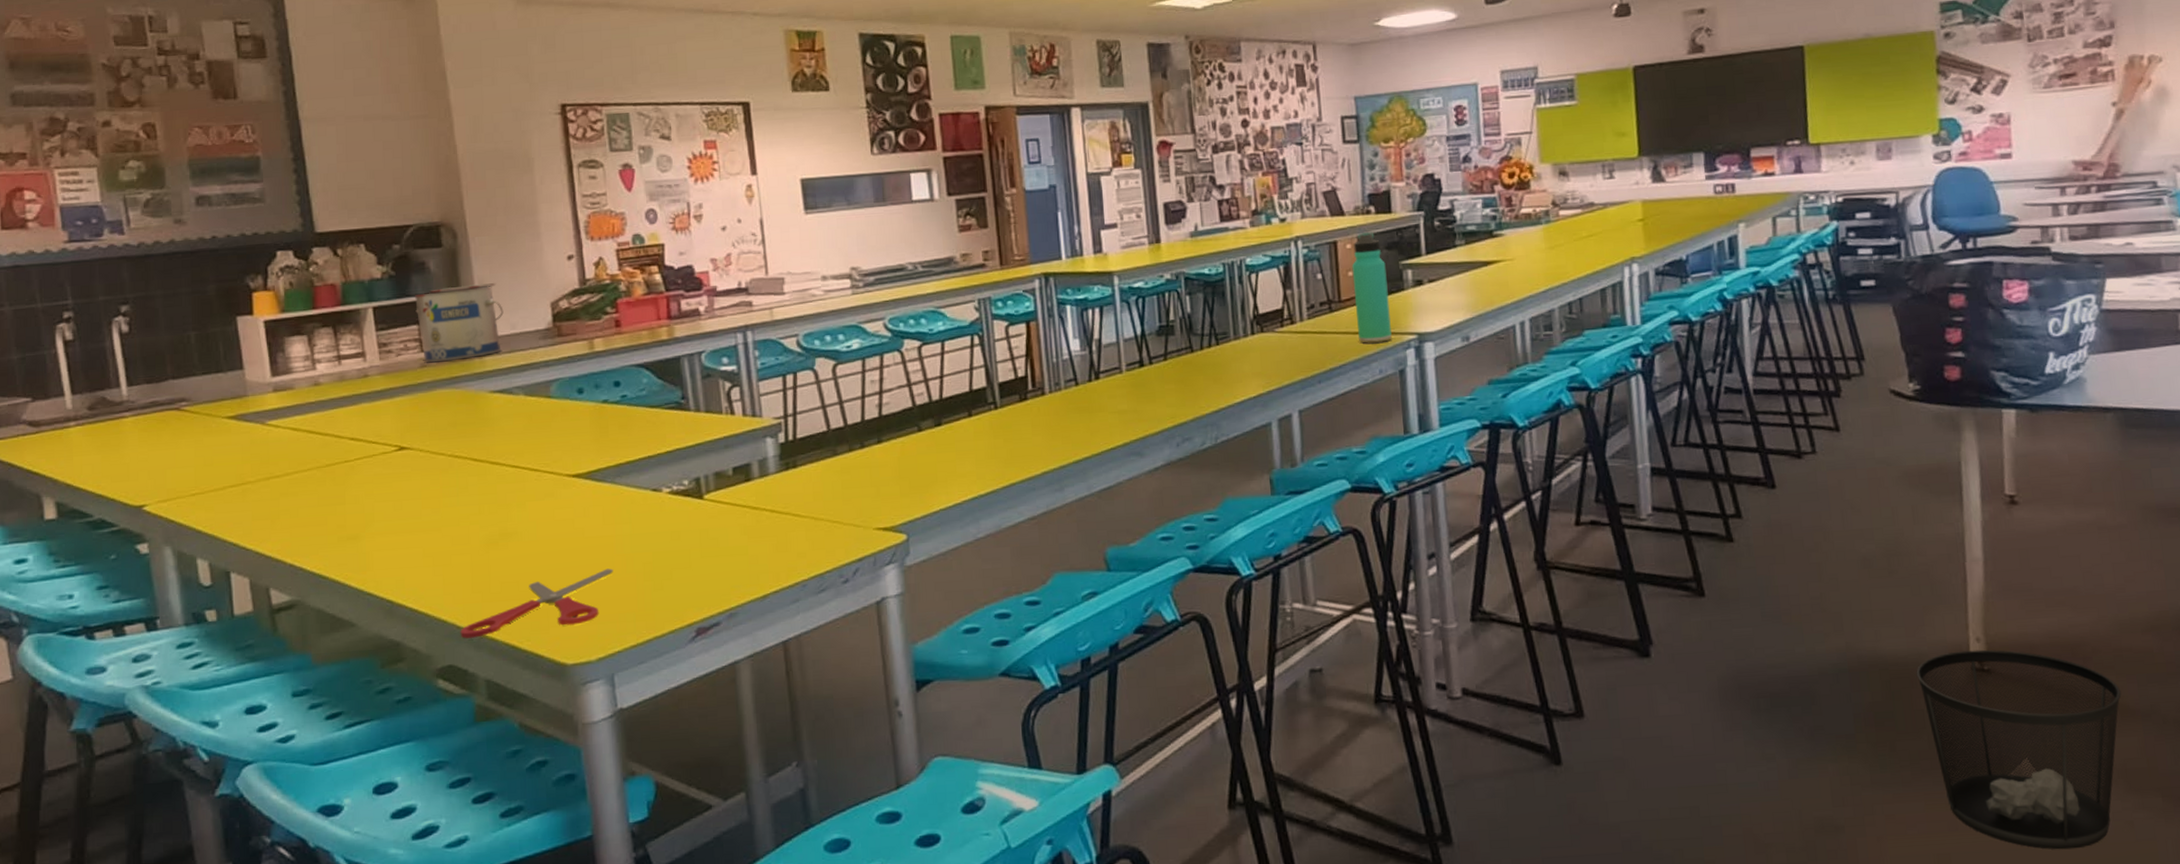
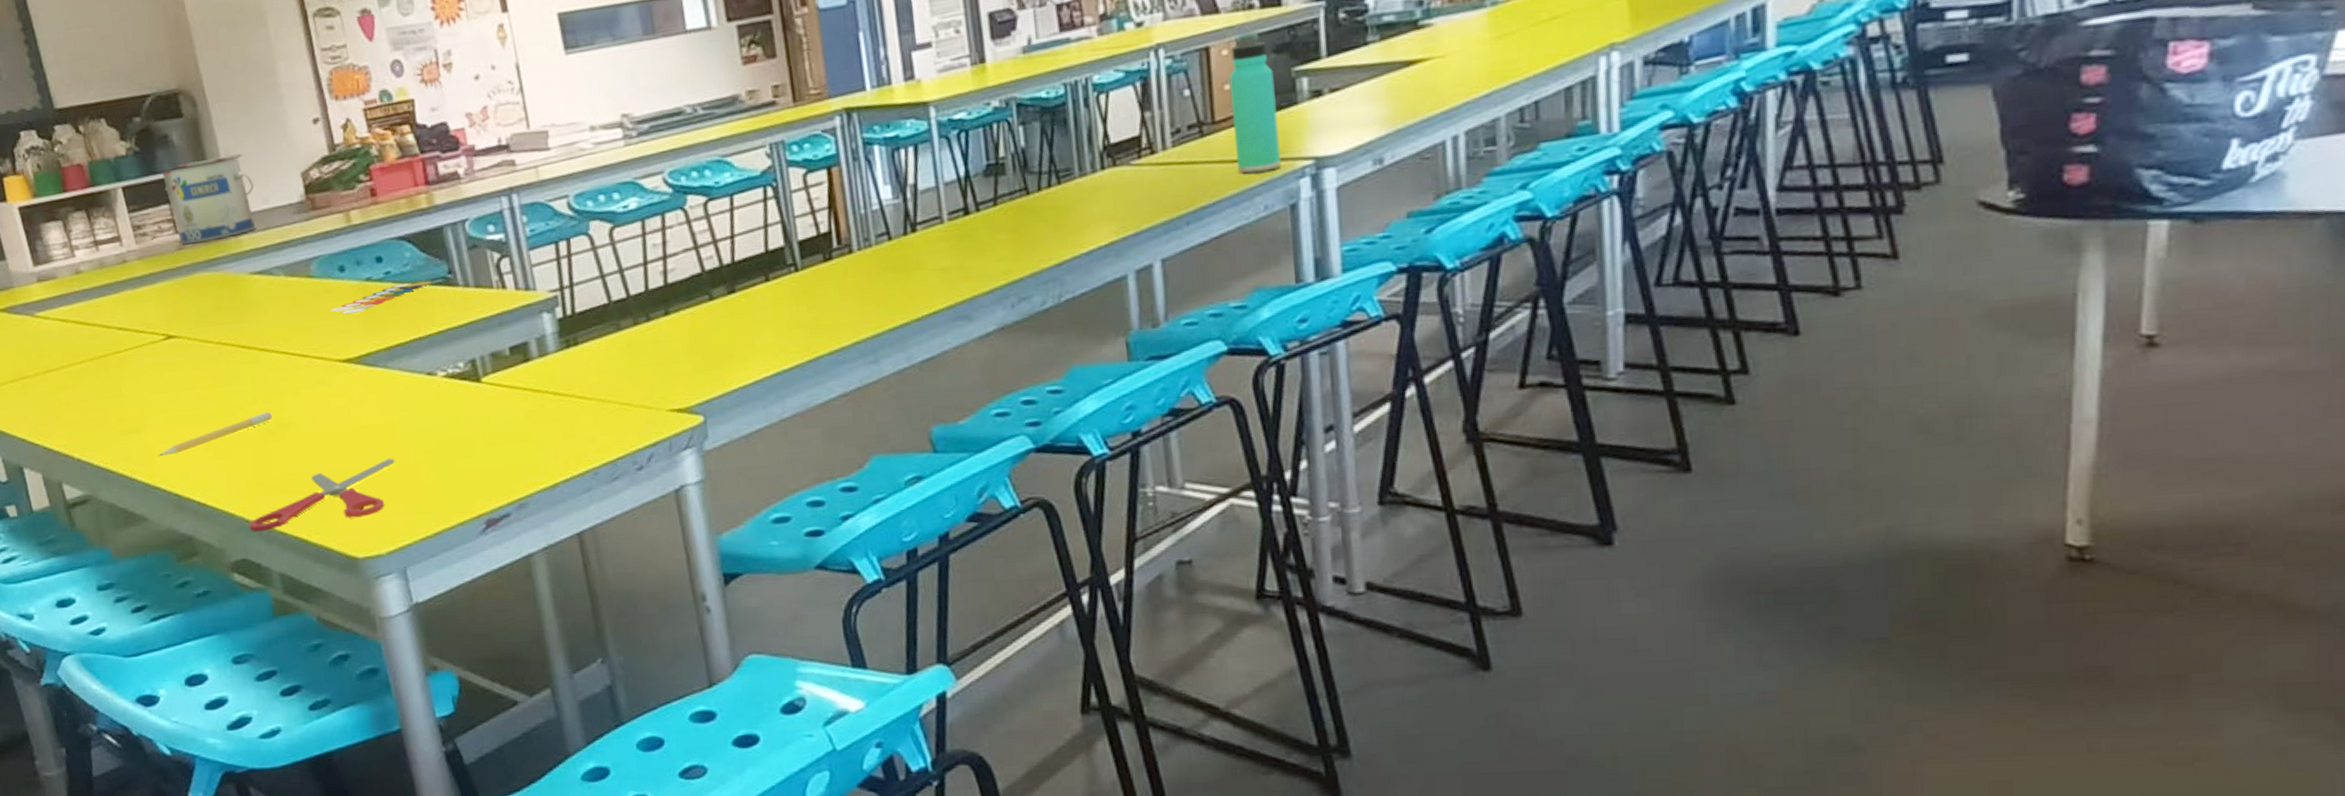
pencil: none [374,521,496,564] -> present [158,411,272,457]
paint palette: none [565,405,665,434] -> present [330,281,432,315]
waste bin: present [1916,649,2122,850] -> none [1984,534,2290,780]

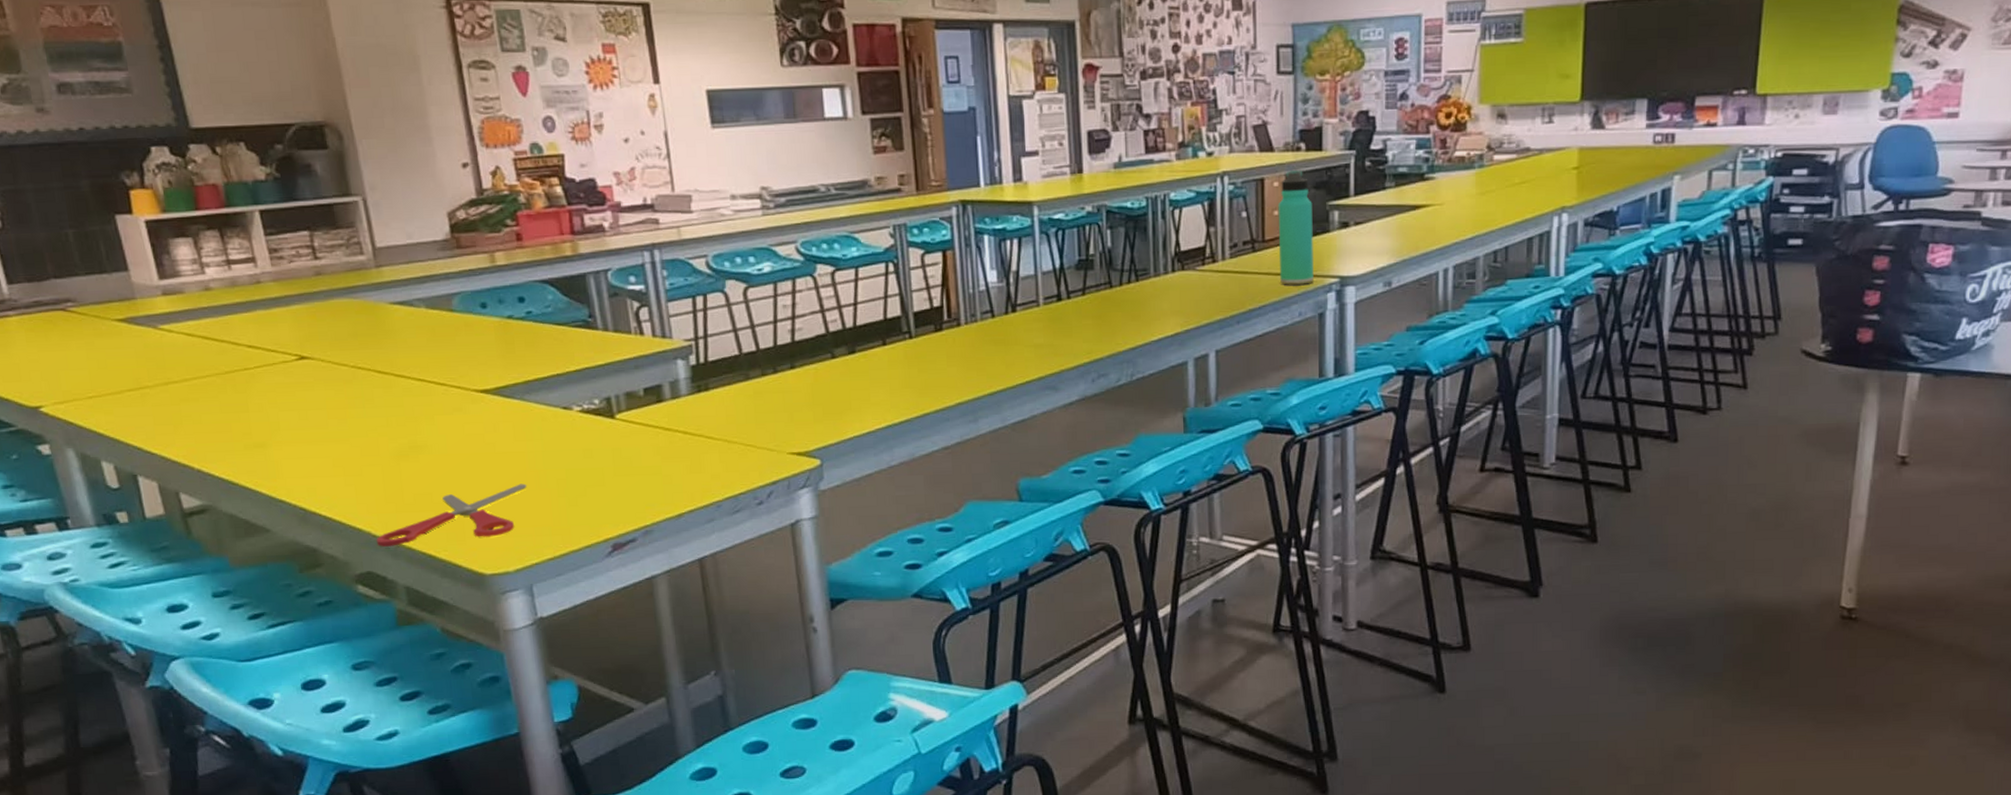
pencil: present [158,411,272,457] -> none [284,434,405,472]
paint can: present [162,154,256,245] -> none [303,189,399,271]
paint palette: present [330,281,432,315] -> none [469,323,572,349]

